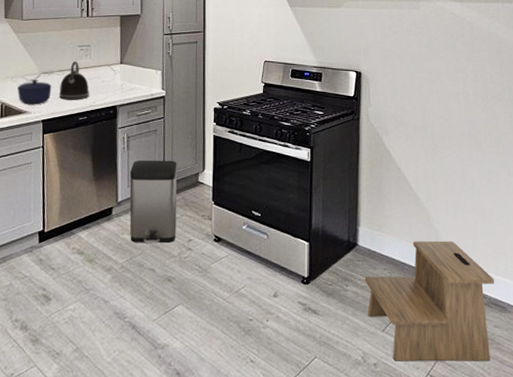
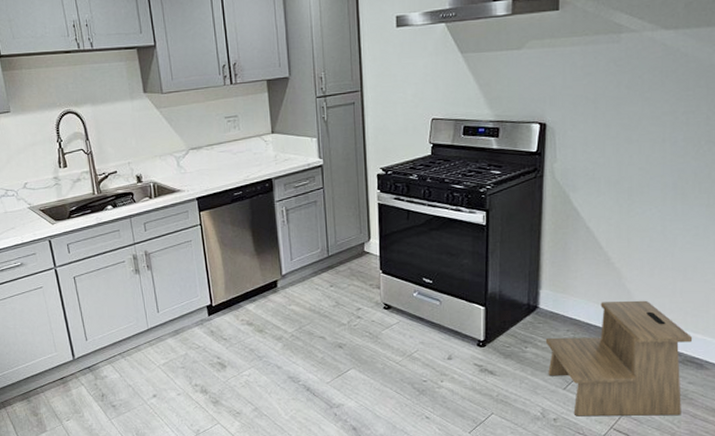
cooking pot: present [17,79,52,104] -> none [167,155,203,182]
kettle: present [58,61,89,100] -> none [210,134,242,176]
pedal bin: present [129,160,177,243] -> none [292,231,344,313]

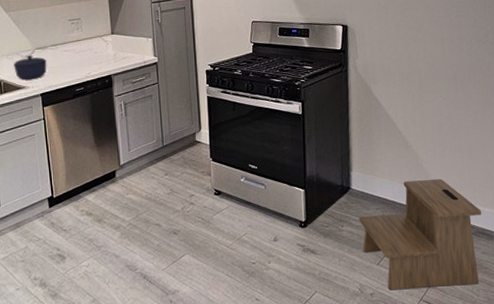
cooking pot: none [167,155,203,182] -> present [14,54,47,79]

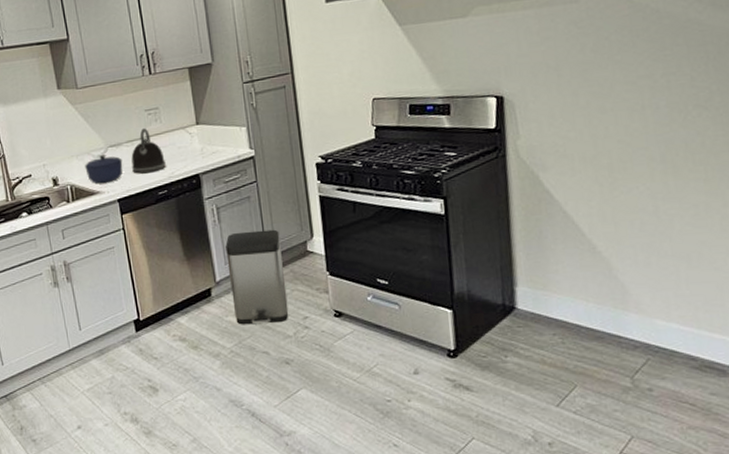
kettle: none [54,35,84,73] -> present [131,128,166,174]
pedal bin: none [130,123,178,202] -> present [225,229,289,325]
step stool: present [358,178,482,290] -> none [528,294,709,439]

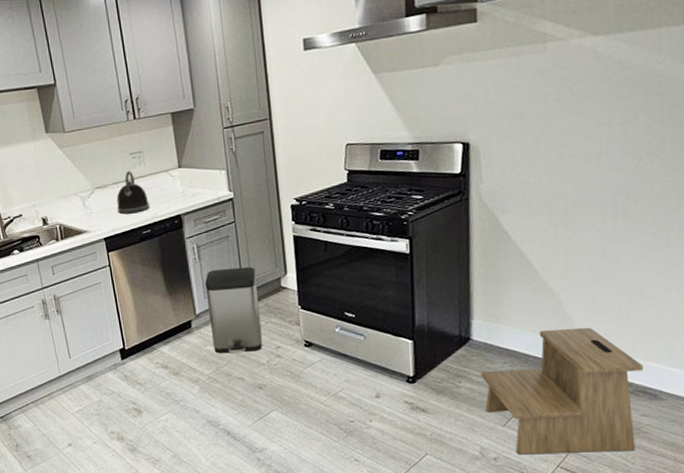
cooking pot: present [85,154,123,183] -> none [73,195,109,223]
step stool: none [528,294,709,439] -> present [480,327,644,455]

